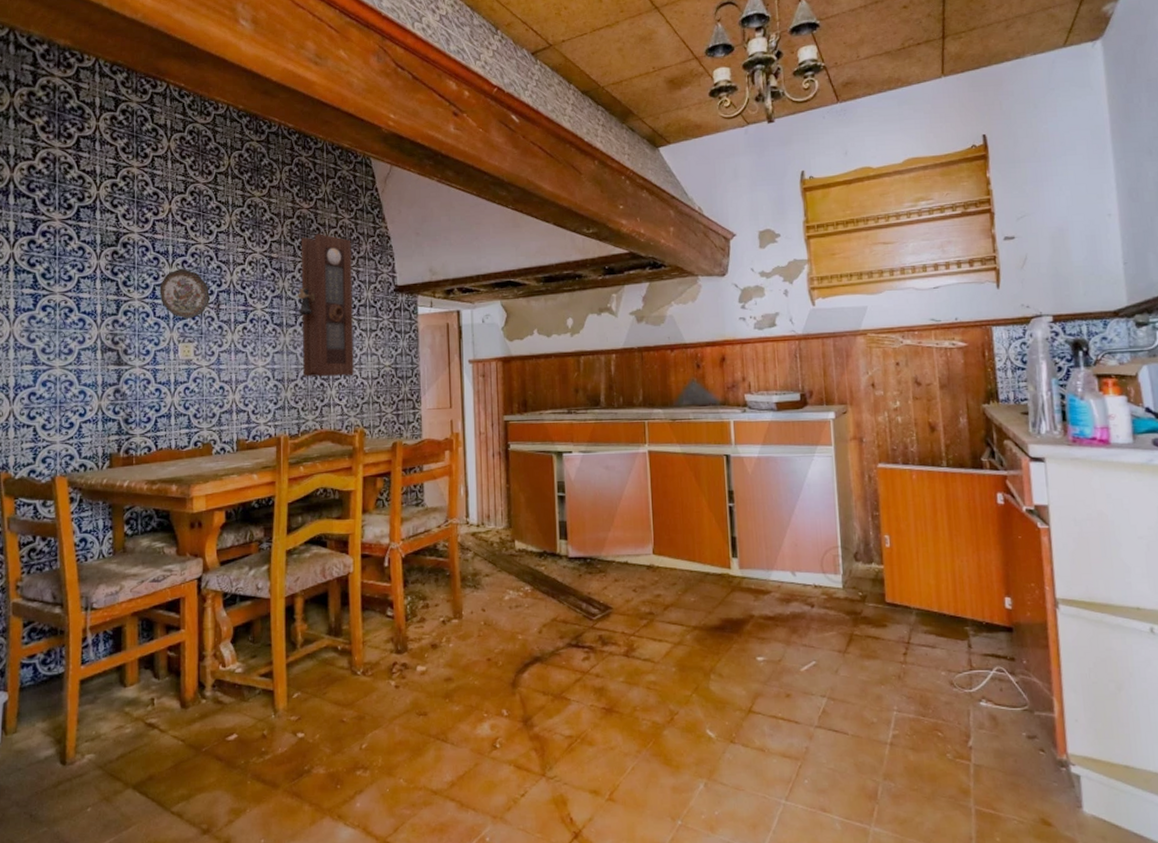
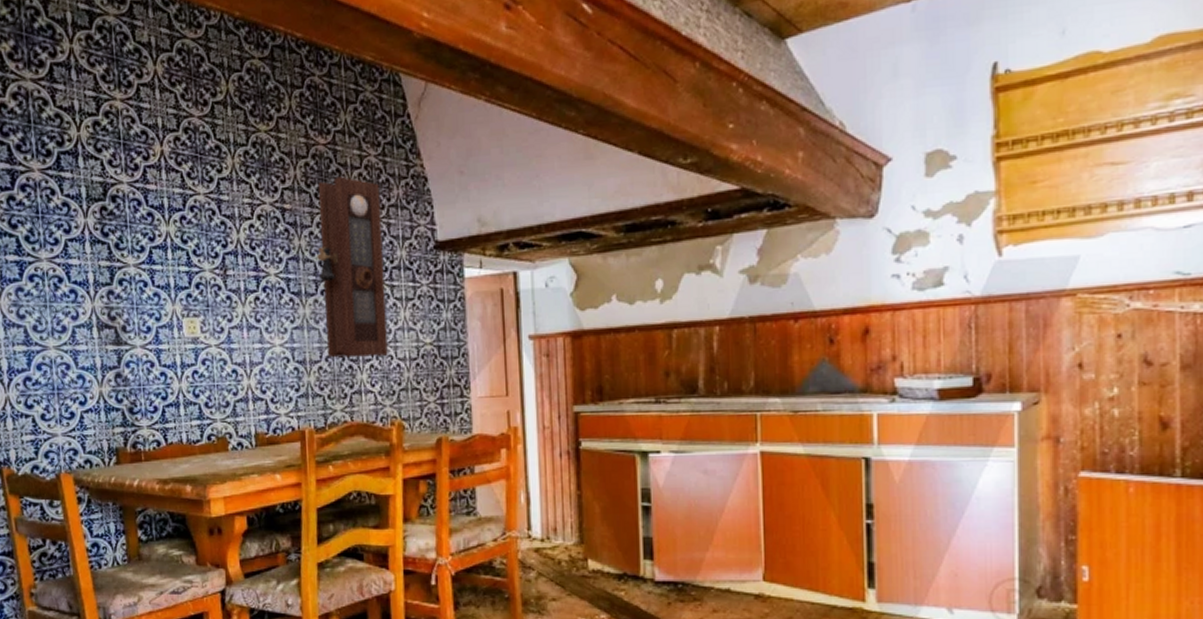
decorative plate: present [159,268,210,319] -> none [156,225,215,288]

